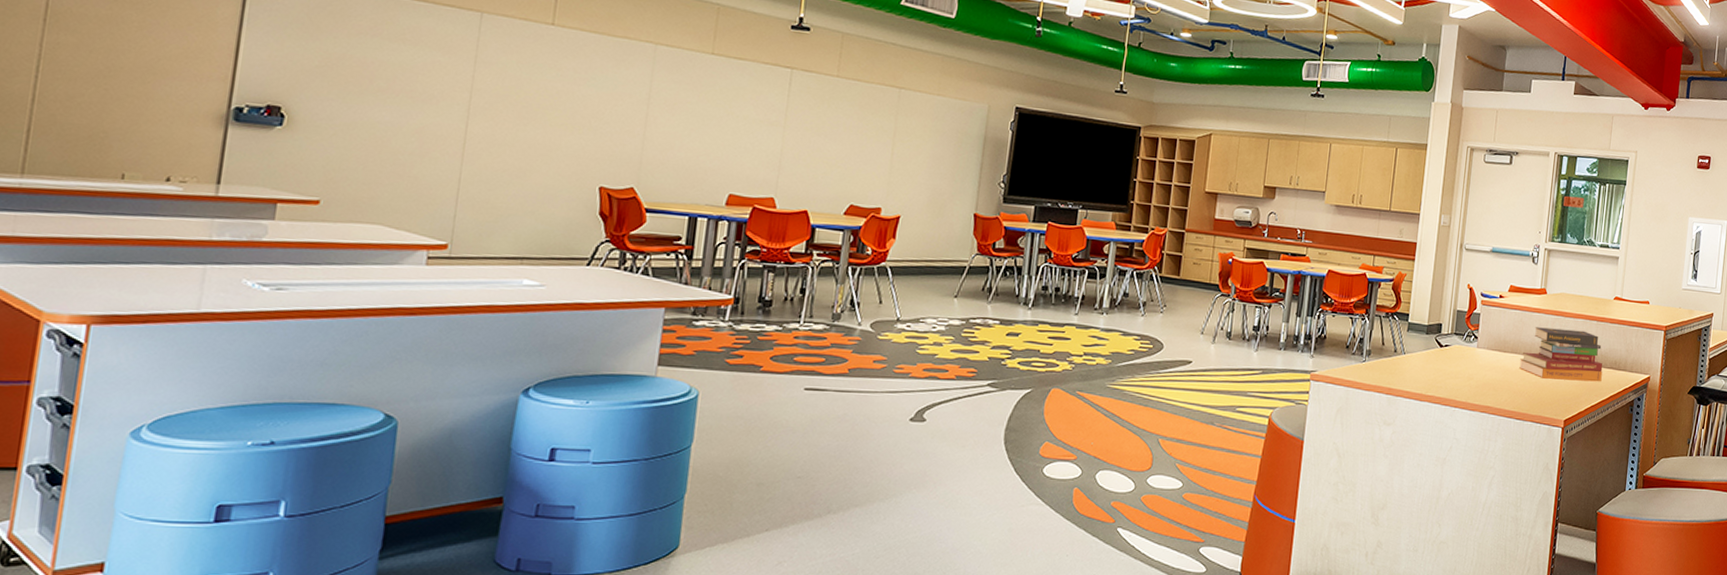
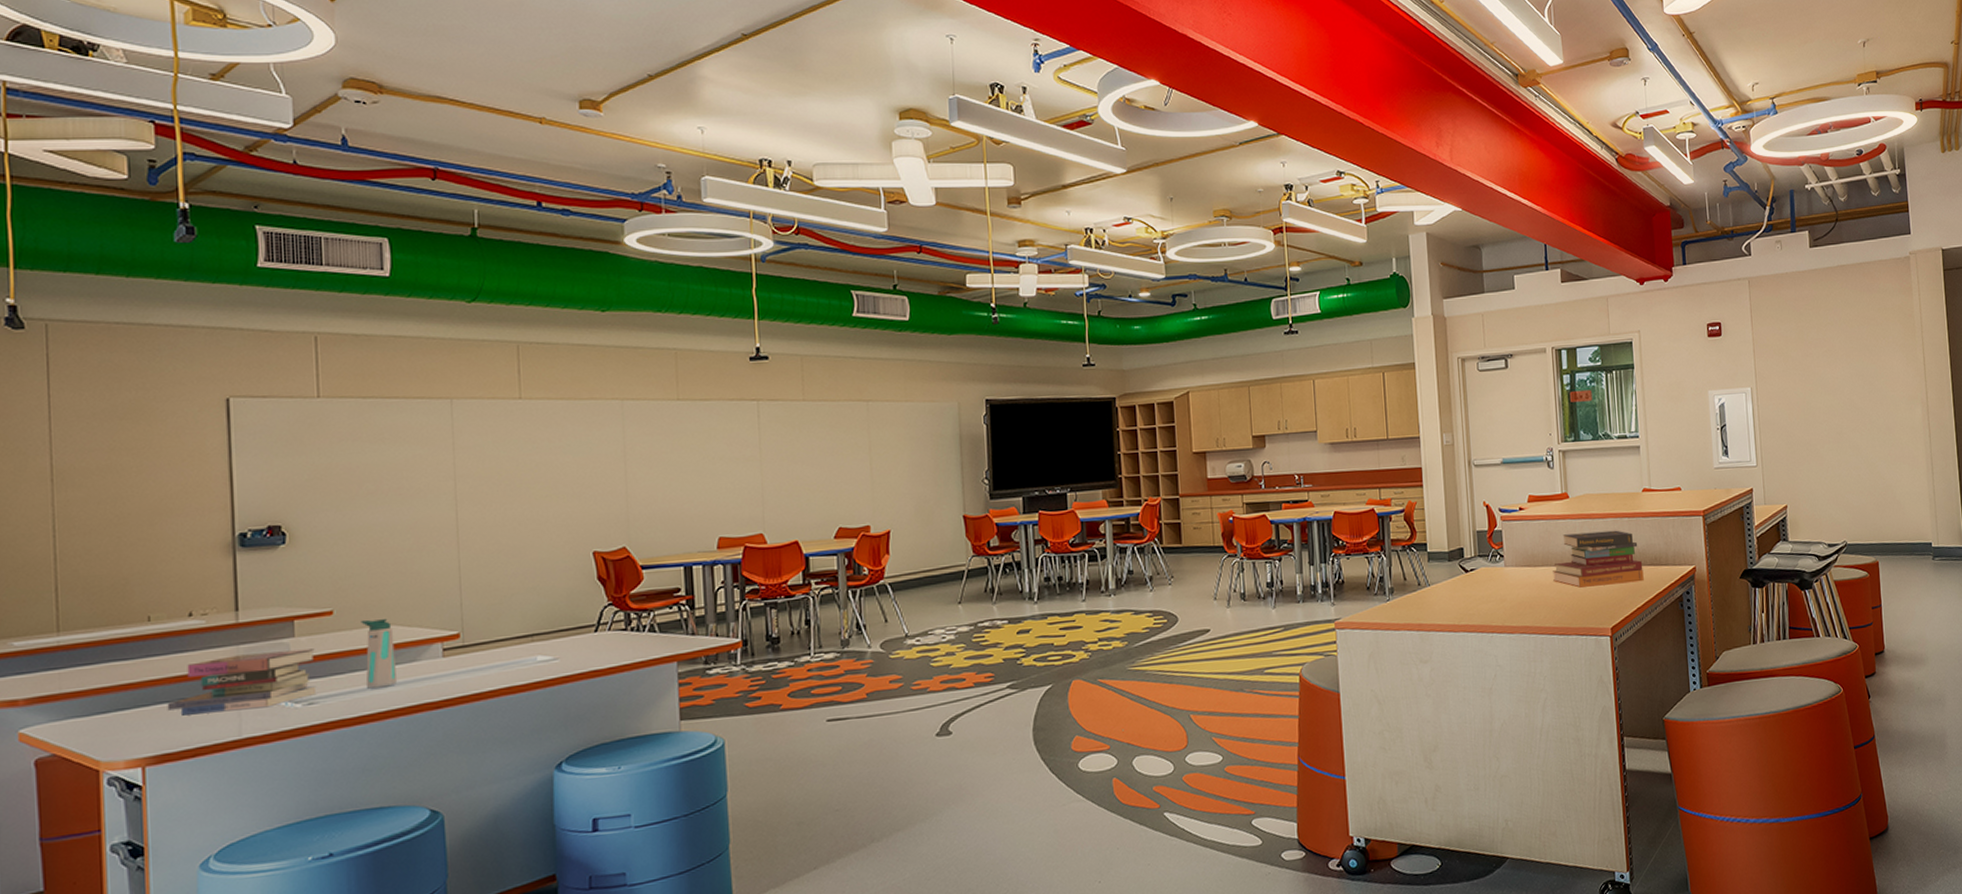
books: none [125,227,294,286] -> present [167,648,317,716]
water bottle: none [340,214,379,285] -> present [361,619,398,689]

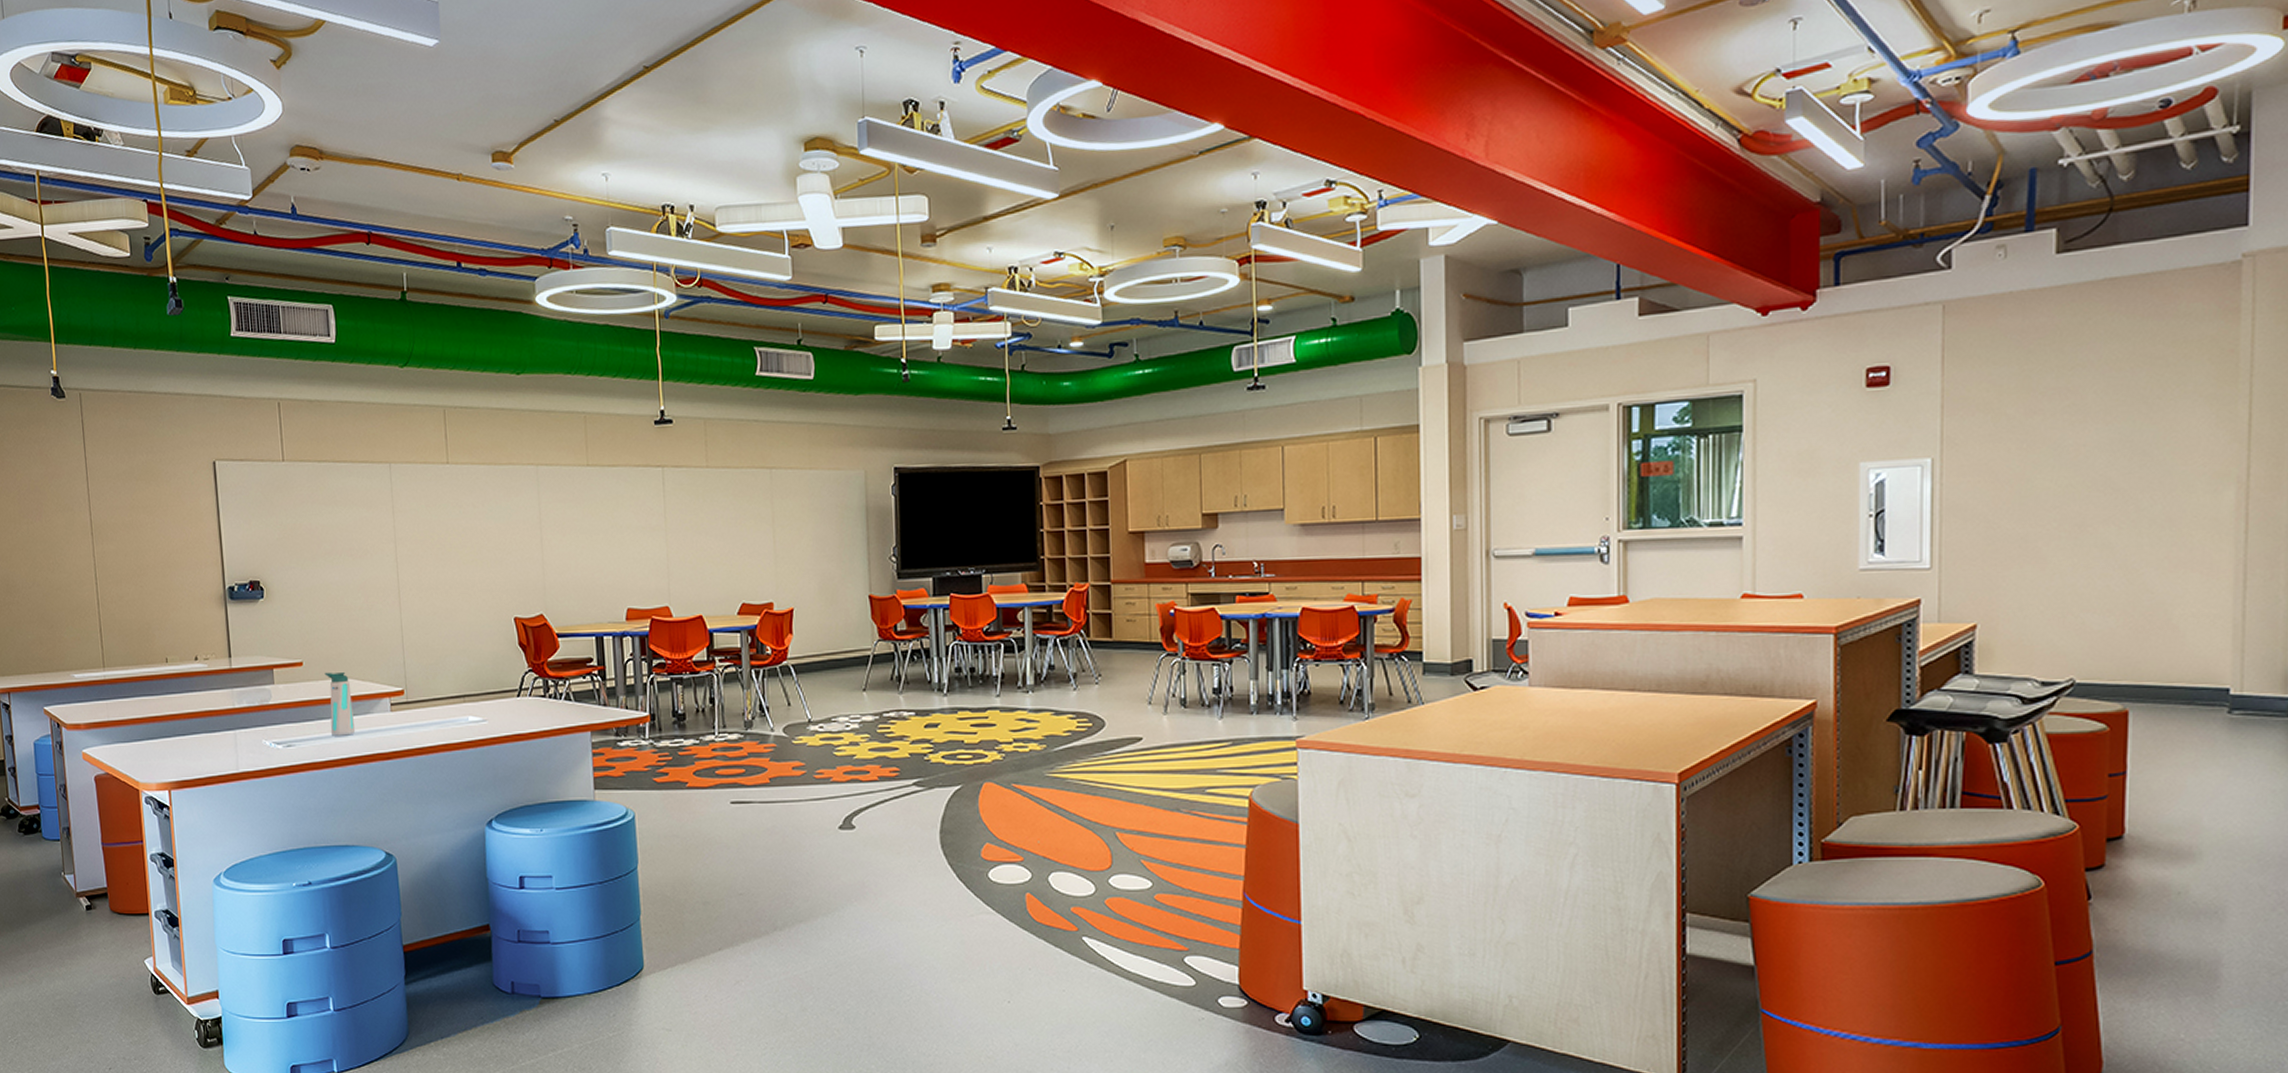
books: present [167,648,317,716] -> none [183,696,293,748]
books: present [1553,530,1644,588] -> none [1598,647,1734,719]

